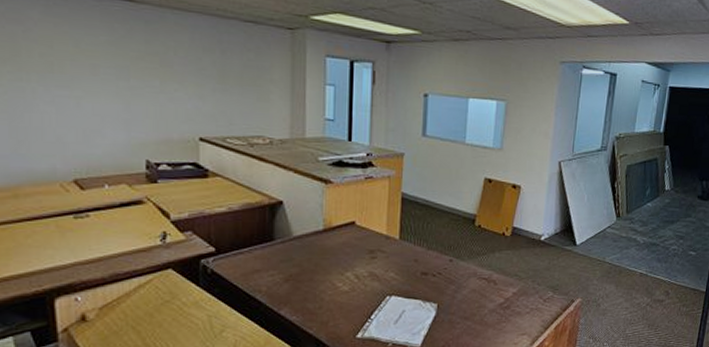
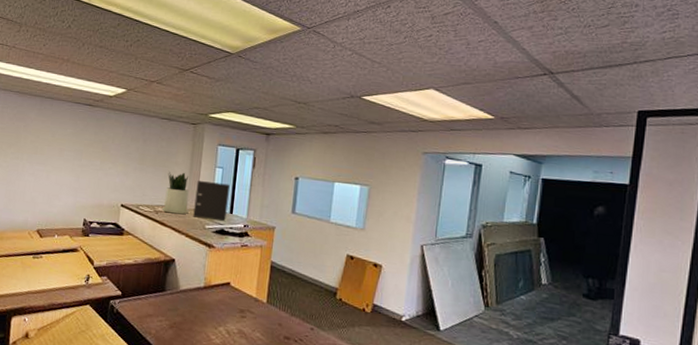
planter: none [258,92,297,146] -> present [161,172,190,215]
binder: none [301,103,346,151] -> present [193,181,231,222]

